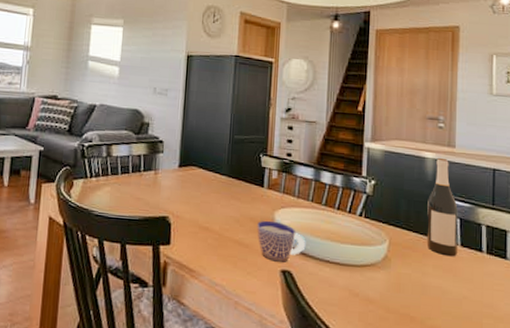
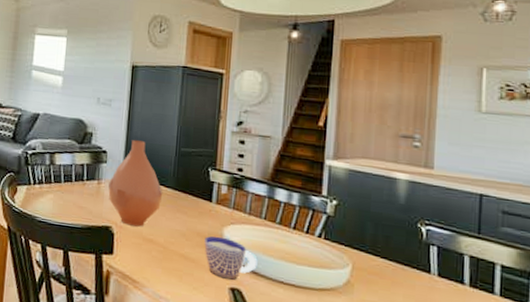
vase: none [165,128,218,215] -> present [108,139,163,227]
wine bottle: present [426,157,458,257] -> none [396,179,435,287]

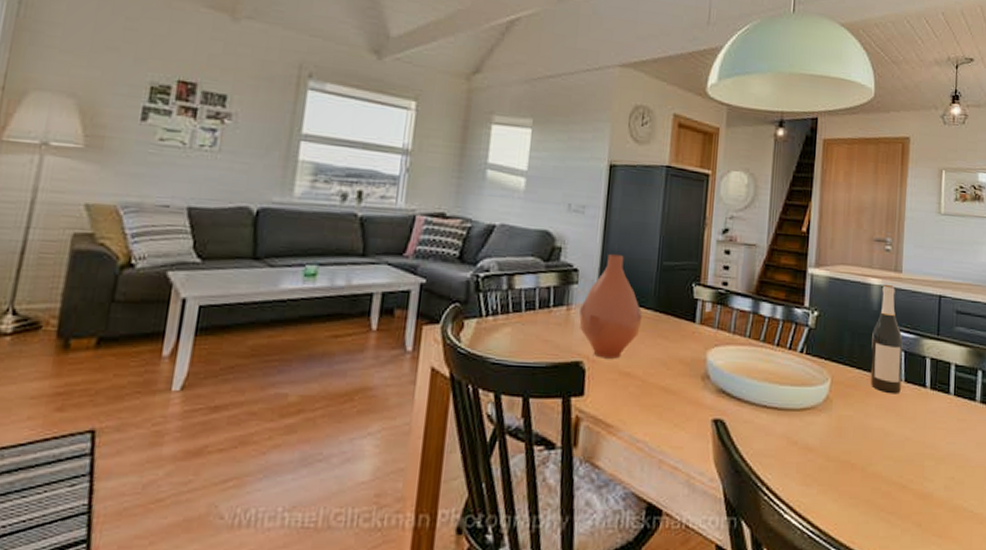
cup: present [204,236,258,280] -> none [686,361,741,410]
wine bottle: none [396,179,435,287] -> present [870,284,903,394]

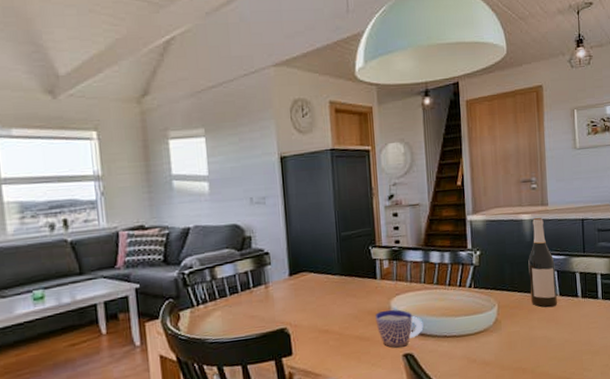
vase: present [579,253,643,359] -> none [276,233,331,322]
cup: none [686,361,741,410] -> present [375,309,423,348]

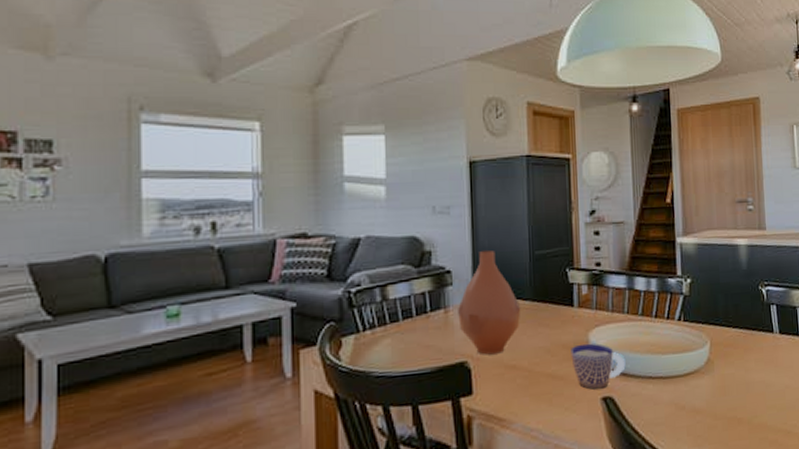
vase: none [276,233,331,322] -> present [458,250,521,355]
wine bottle: present [528,217,557,308] -> none [744,242,776,347]

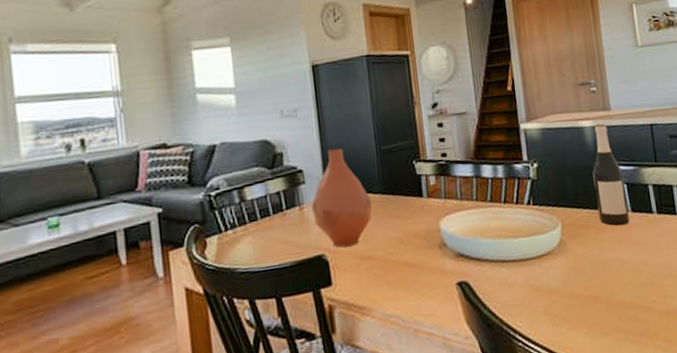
cup: present [571,343,626,390] -> none [423,231,478,276]
wine bottle: none [744,242,776,347] -> present [592,123,629,226]

